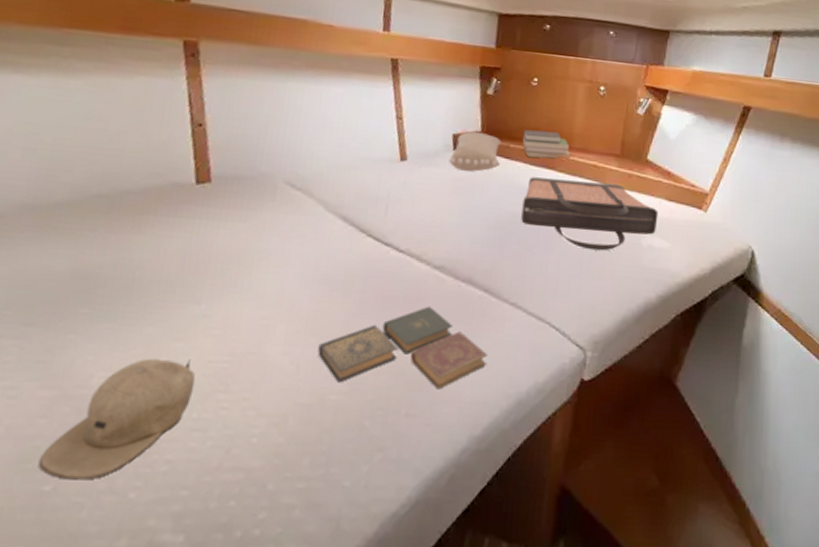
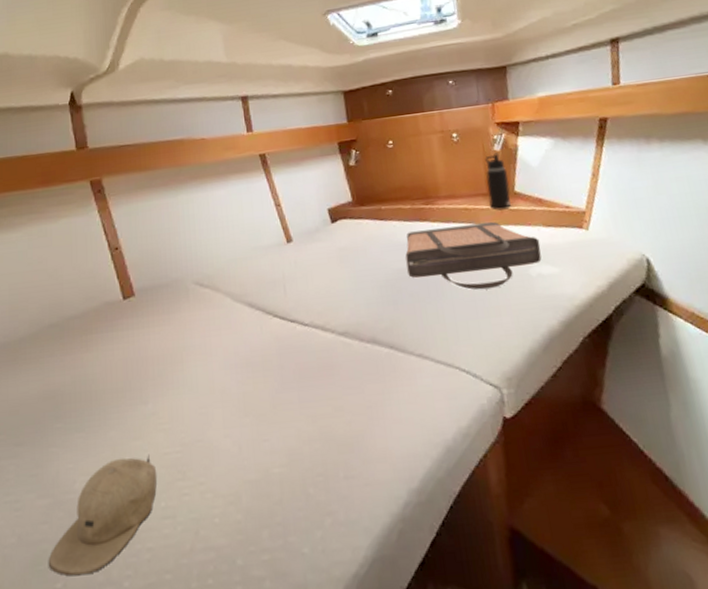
book: present [317,306,489,390] -> none [253,371,408,456]
pillow: present [449,131,502,172] -> none [330,201,377,240]
books: present [522,129,571,159] -> none [391,186,441,214]
water bottle: none [619,116,645,176] -> present [485,153,511,211]

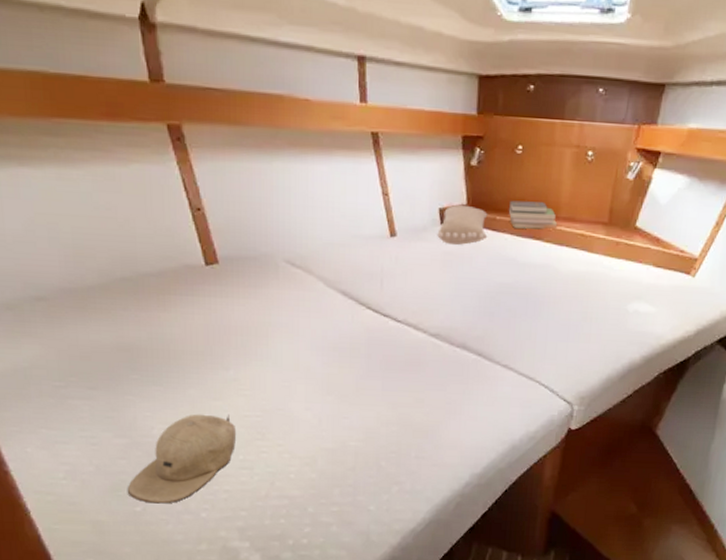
pillow: none [330,201,377,240] -> present [437,204,488,245]
books: none [391,186,441,214] -> present [508,200,558,230]
shopping bag: present [405,222,542,290] -> none [510,248,646,317]
water bottle: present [485,153,511,211] -> none [607,181,634,243]

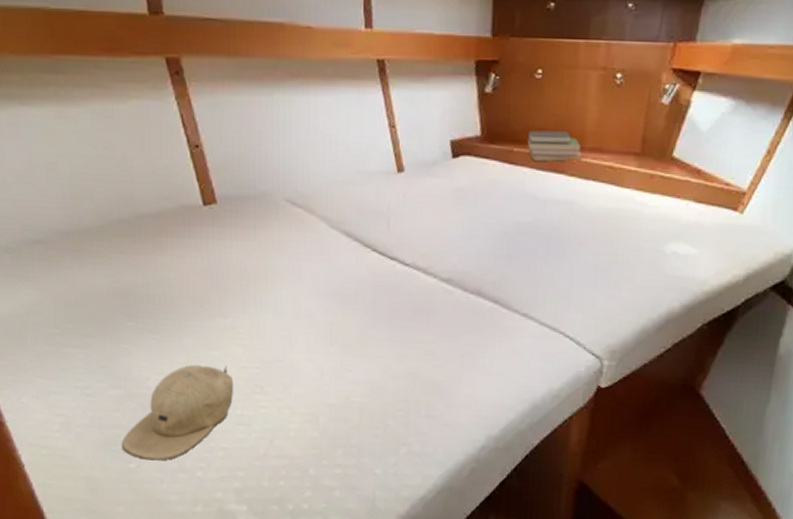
pillow: present [437,204,488,245] -> none [448,135,505,180]

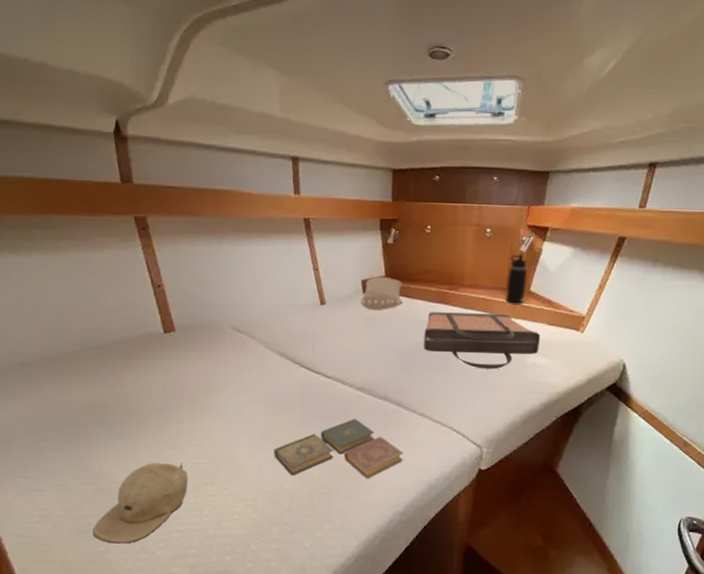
book: none [338,317,502,394] -> present [274,418,404,479]
pillow: none [448,135,505,180] -> present [360,276,404,310]
books: present [527,130,583,162] -> none [420,271,463,296]
shopping bag: none [529,183,685,260] -> present [424,312,541,370]
water bottle: none [639,106,671,176] -> present [506,253,528,305]

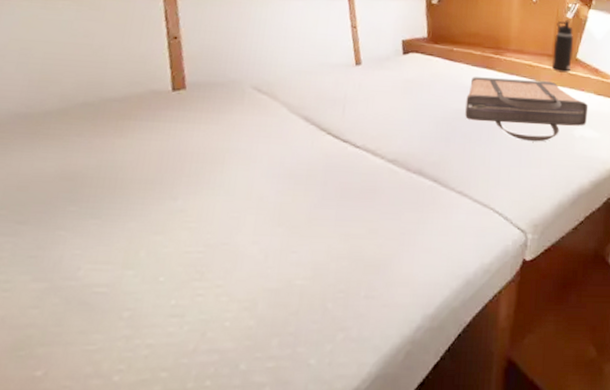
baseball cap: present [92,462,188,544] -> none [30,250,173,365]
book: present [274,418,404,479] -> none [284,196,439,273]
pillow: present [360,276,404,310] -> none [399,37,446,73]

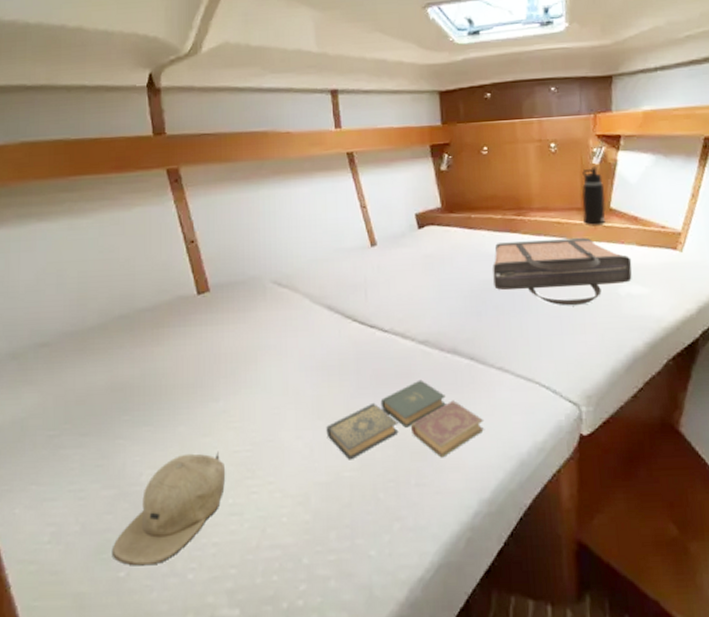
baseball cap: none [30,250,173,365] -> present [111,451,226,566]
book: none [284,196,439,273] -> present [326,379,485,460]

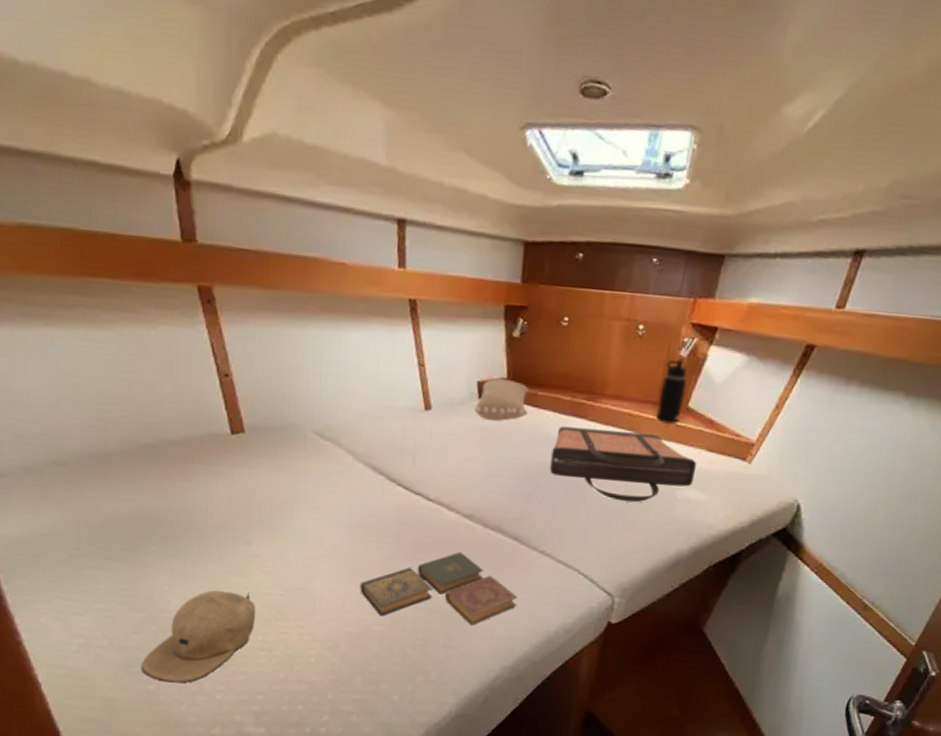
pillow: none [416,207,465,247] -> present [474,378,529,421]

